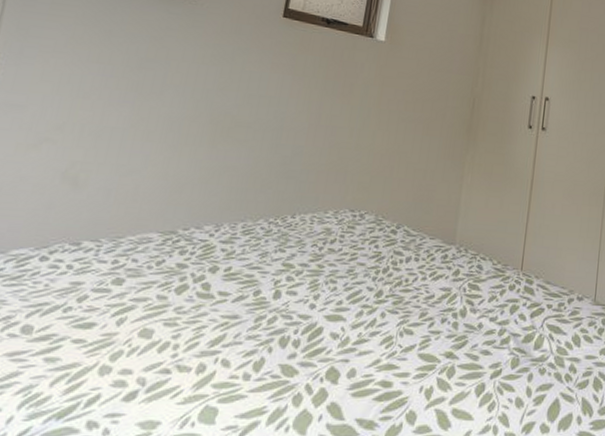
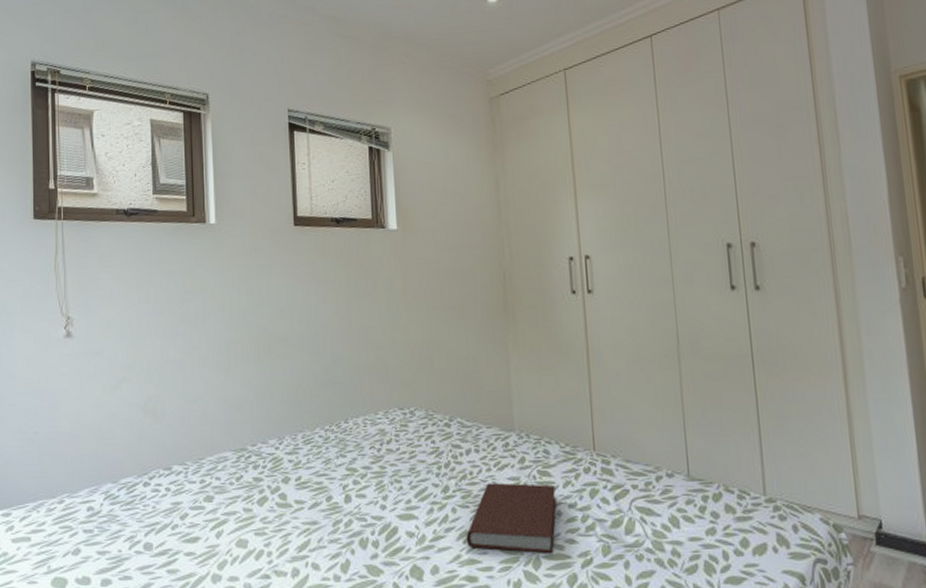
book: none [388,291,481,362] -> present [466,483,557,553]

